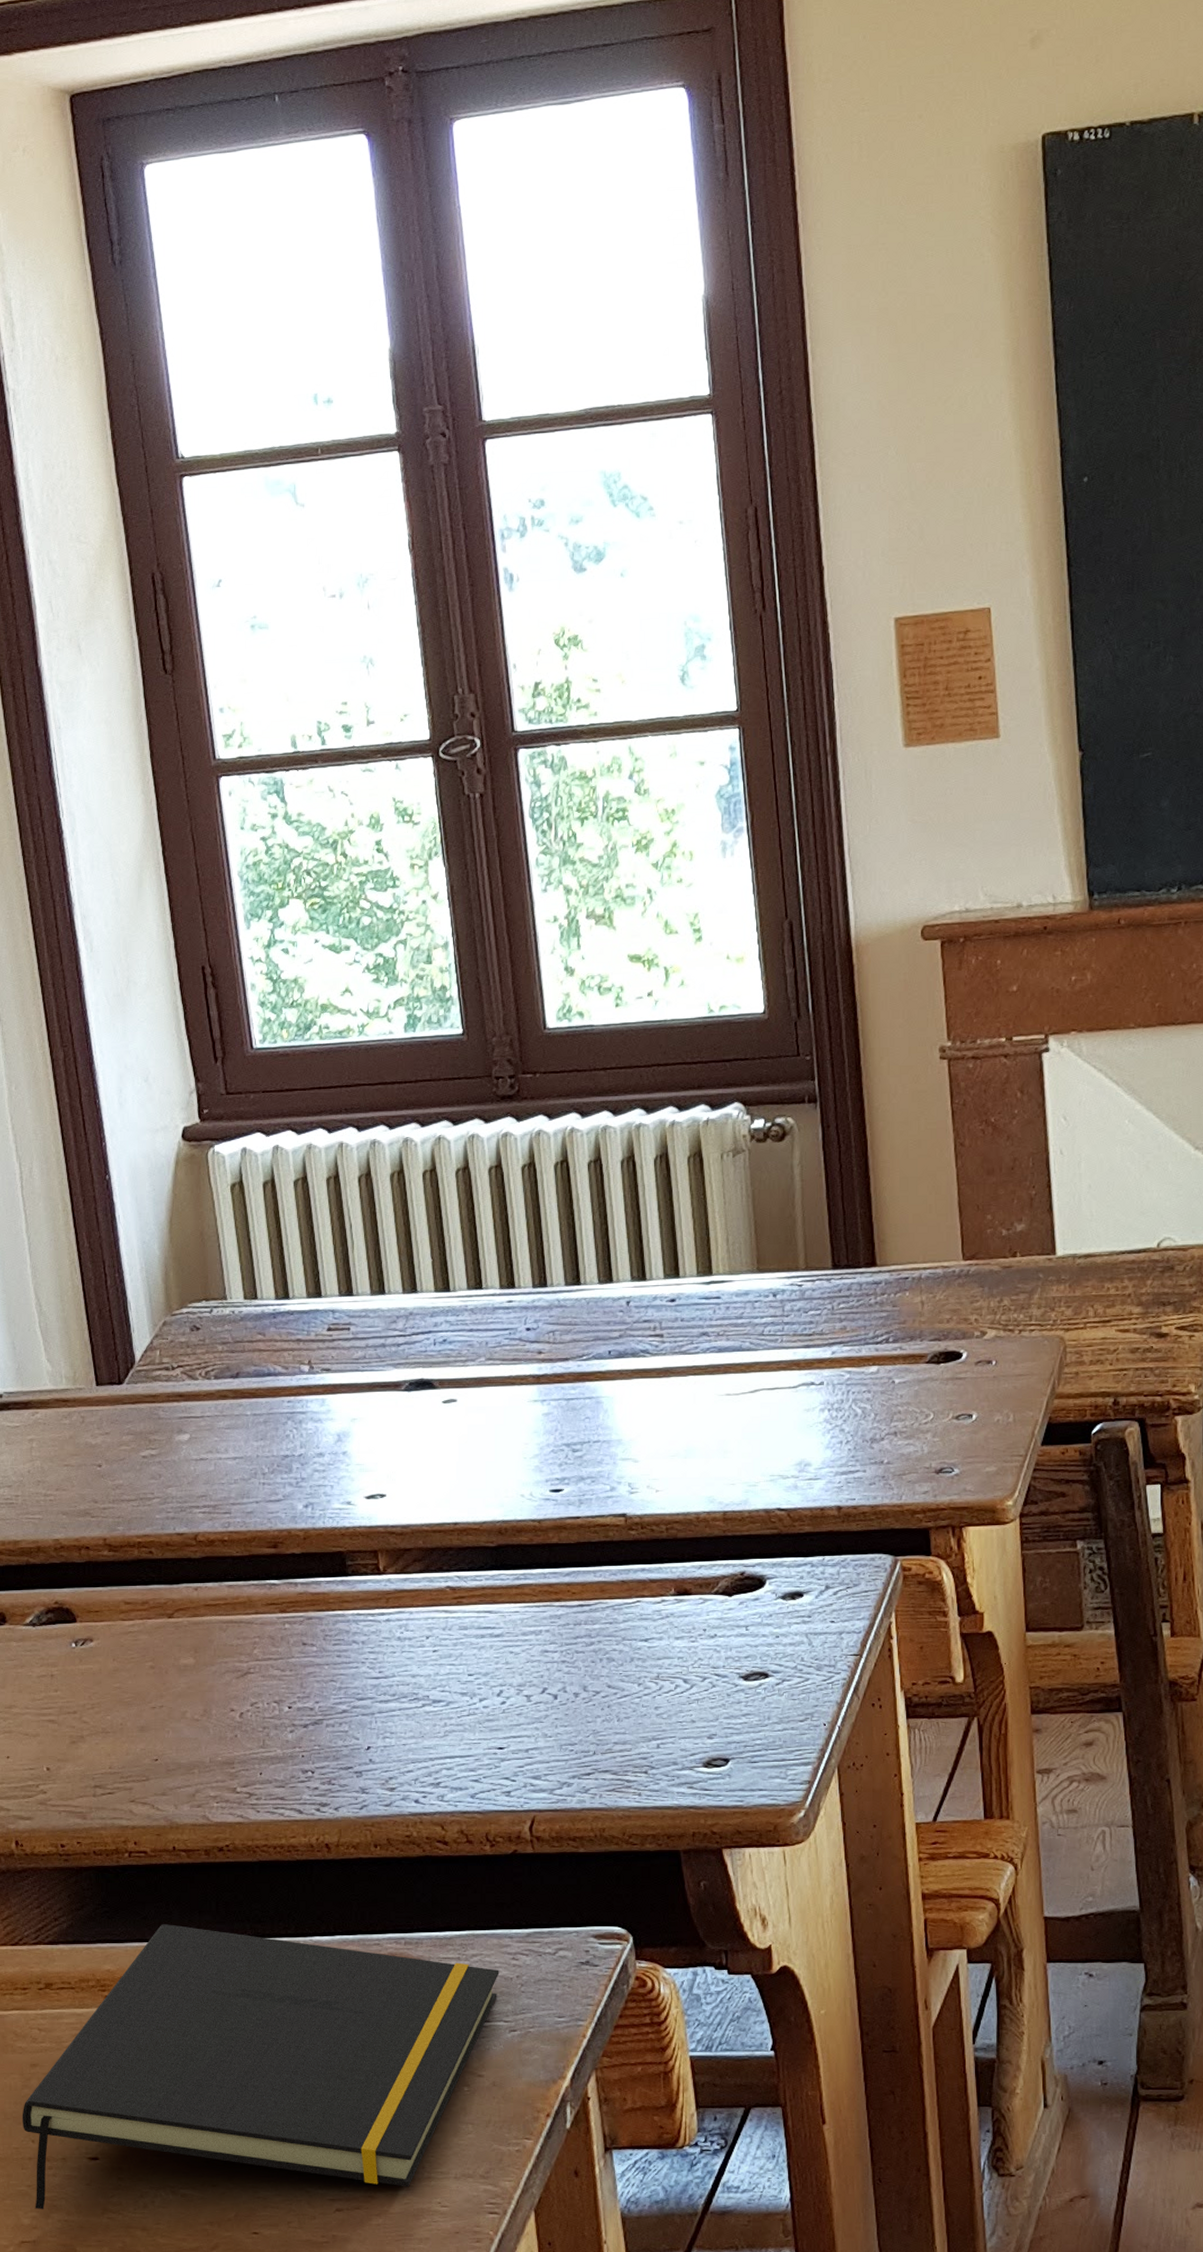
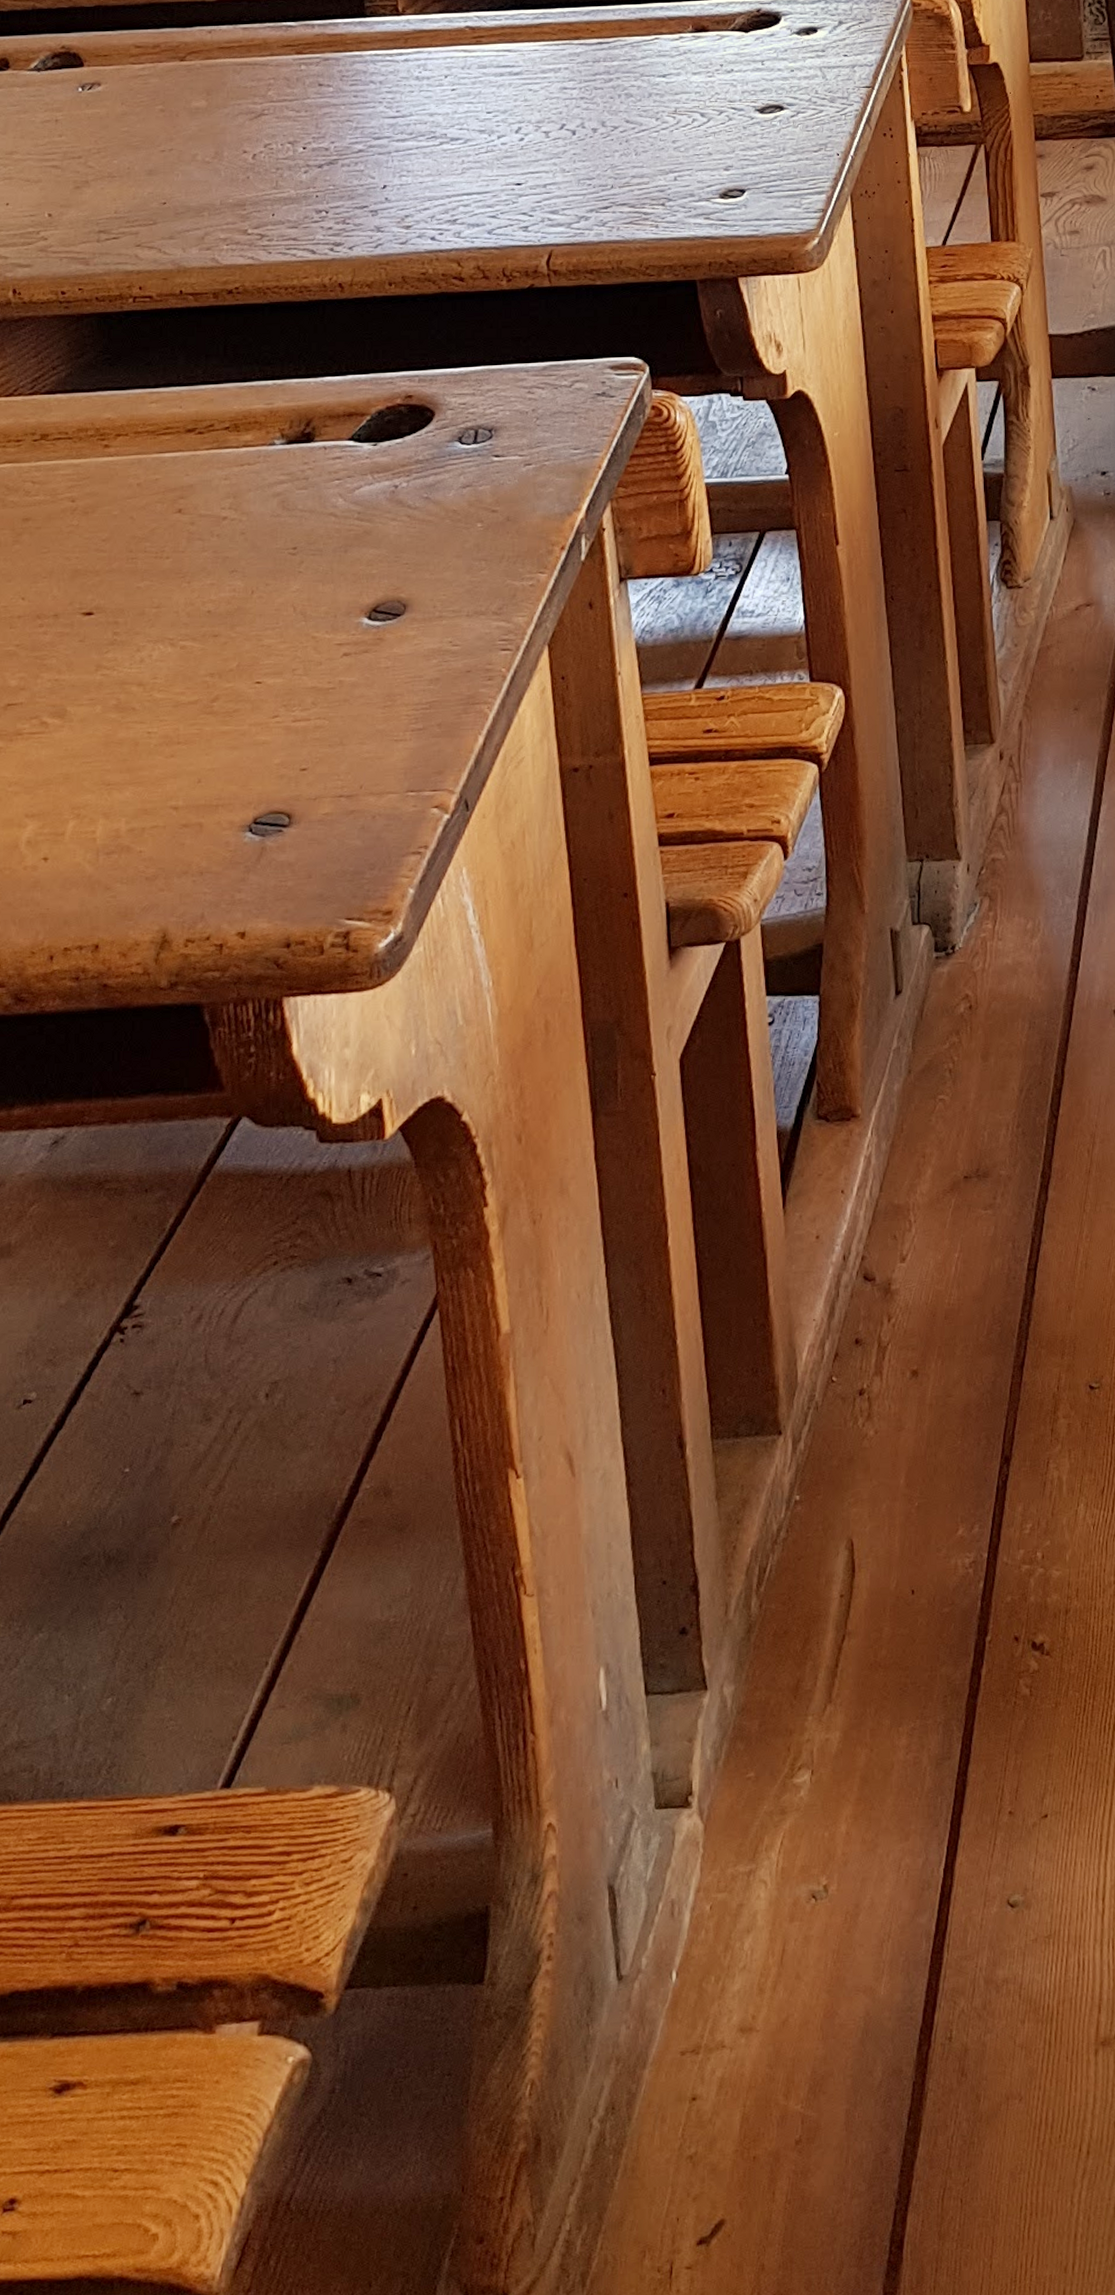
notepad: present [22,1924,499,2209] -> none [11,369,515,669]

